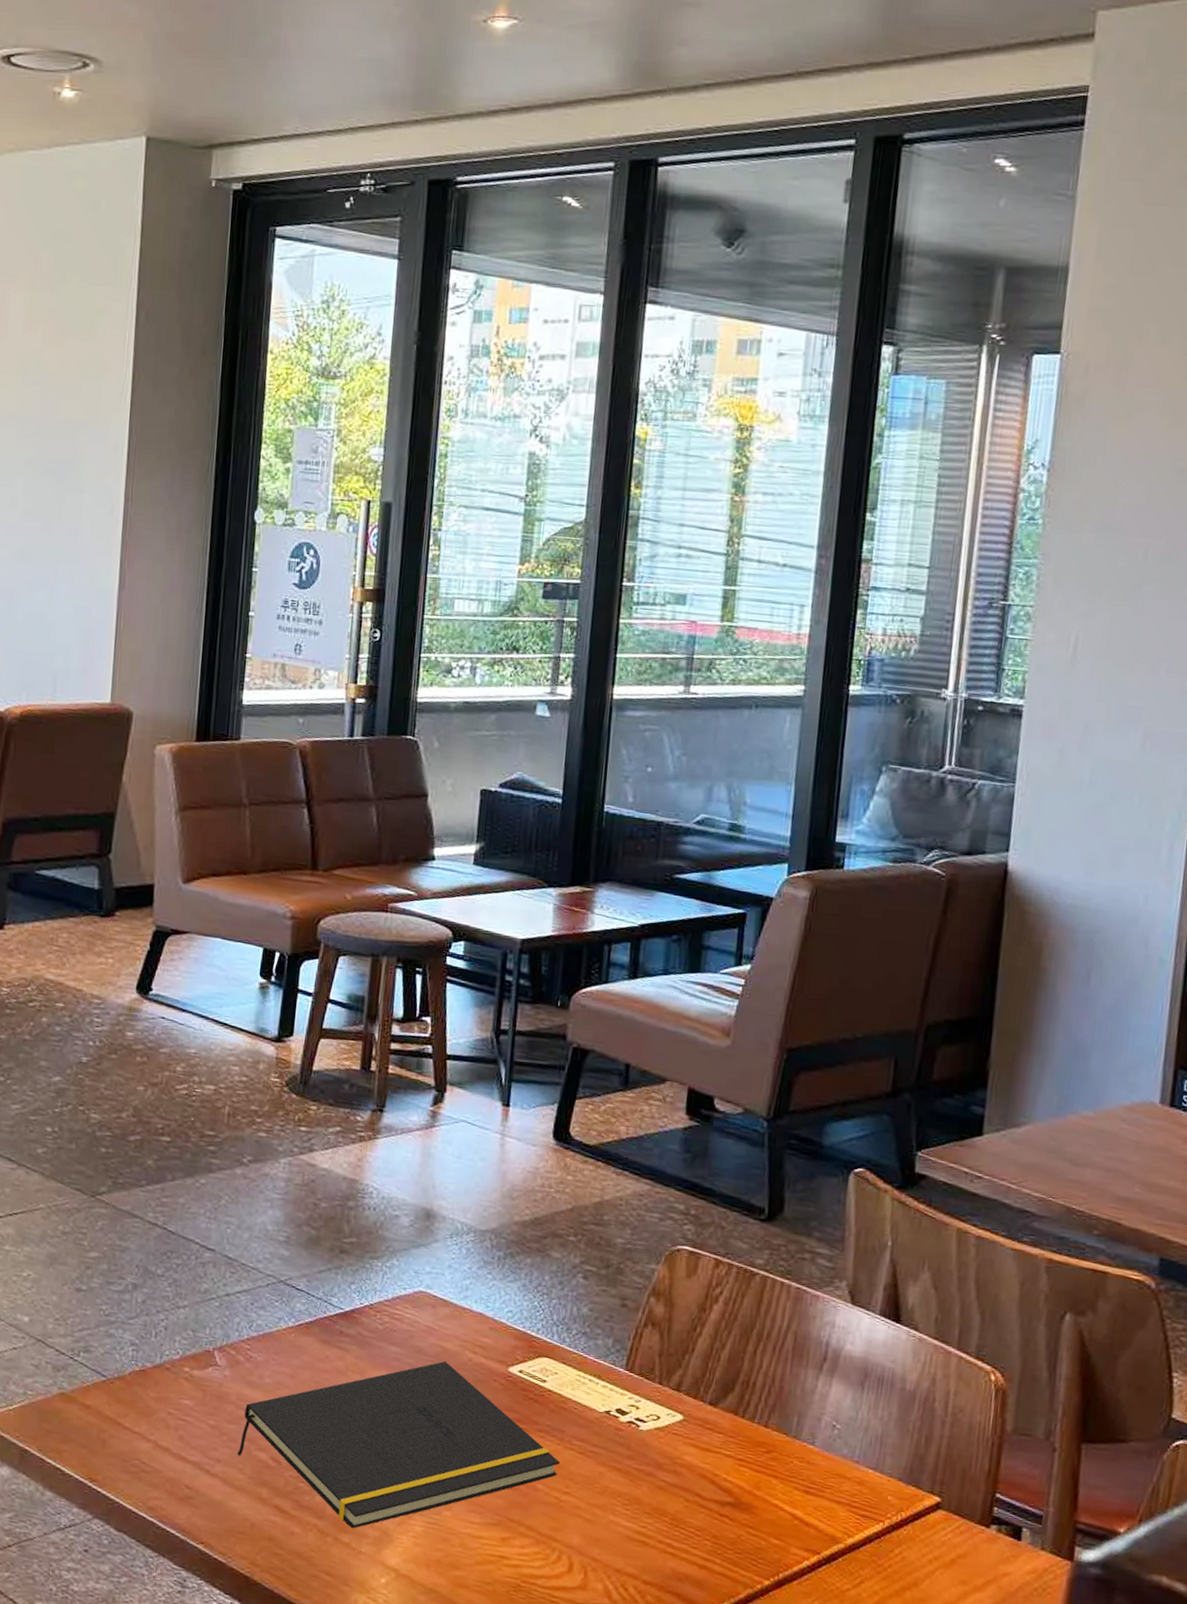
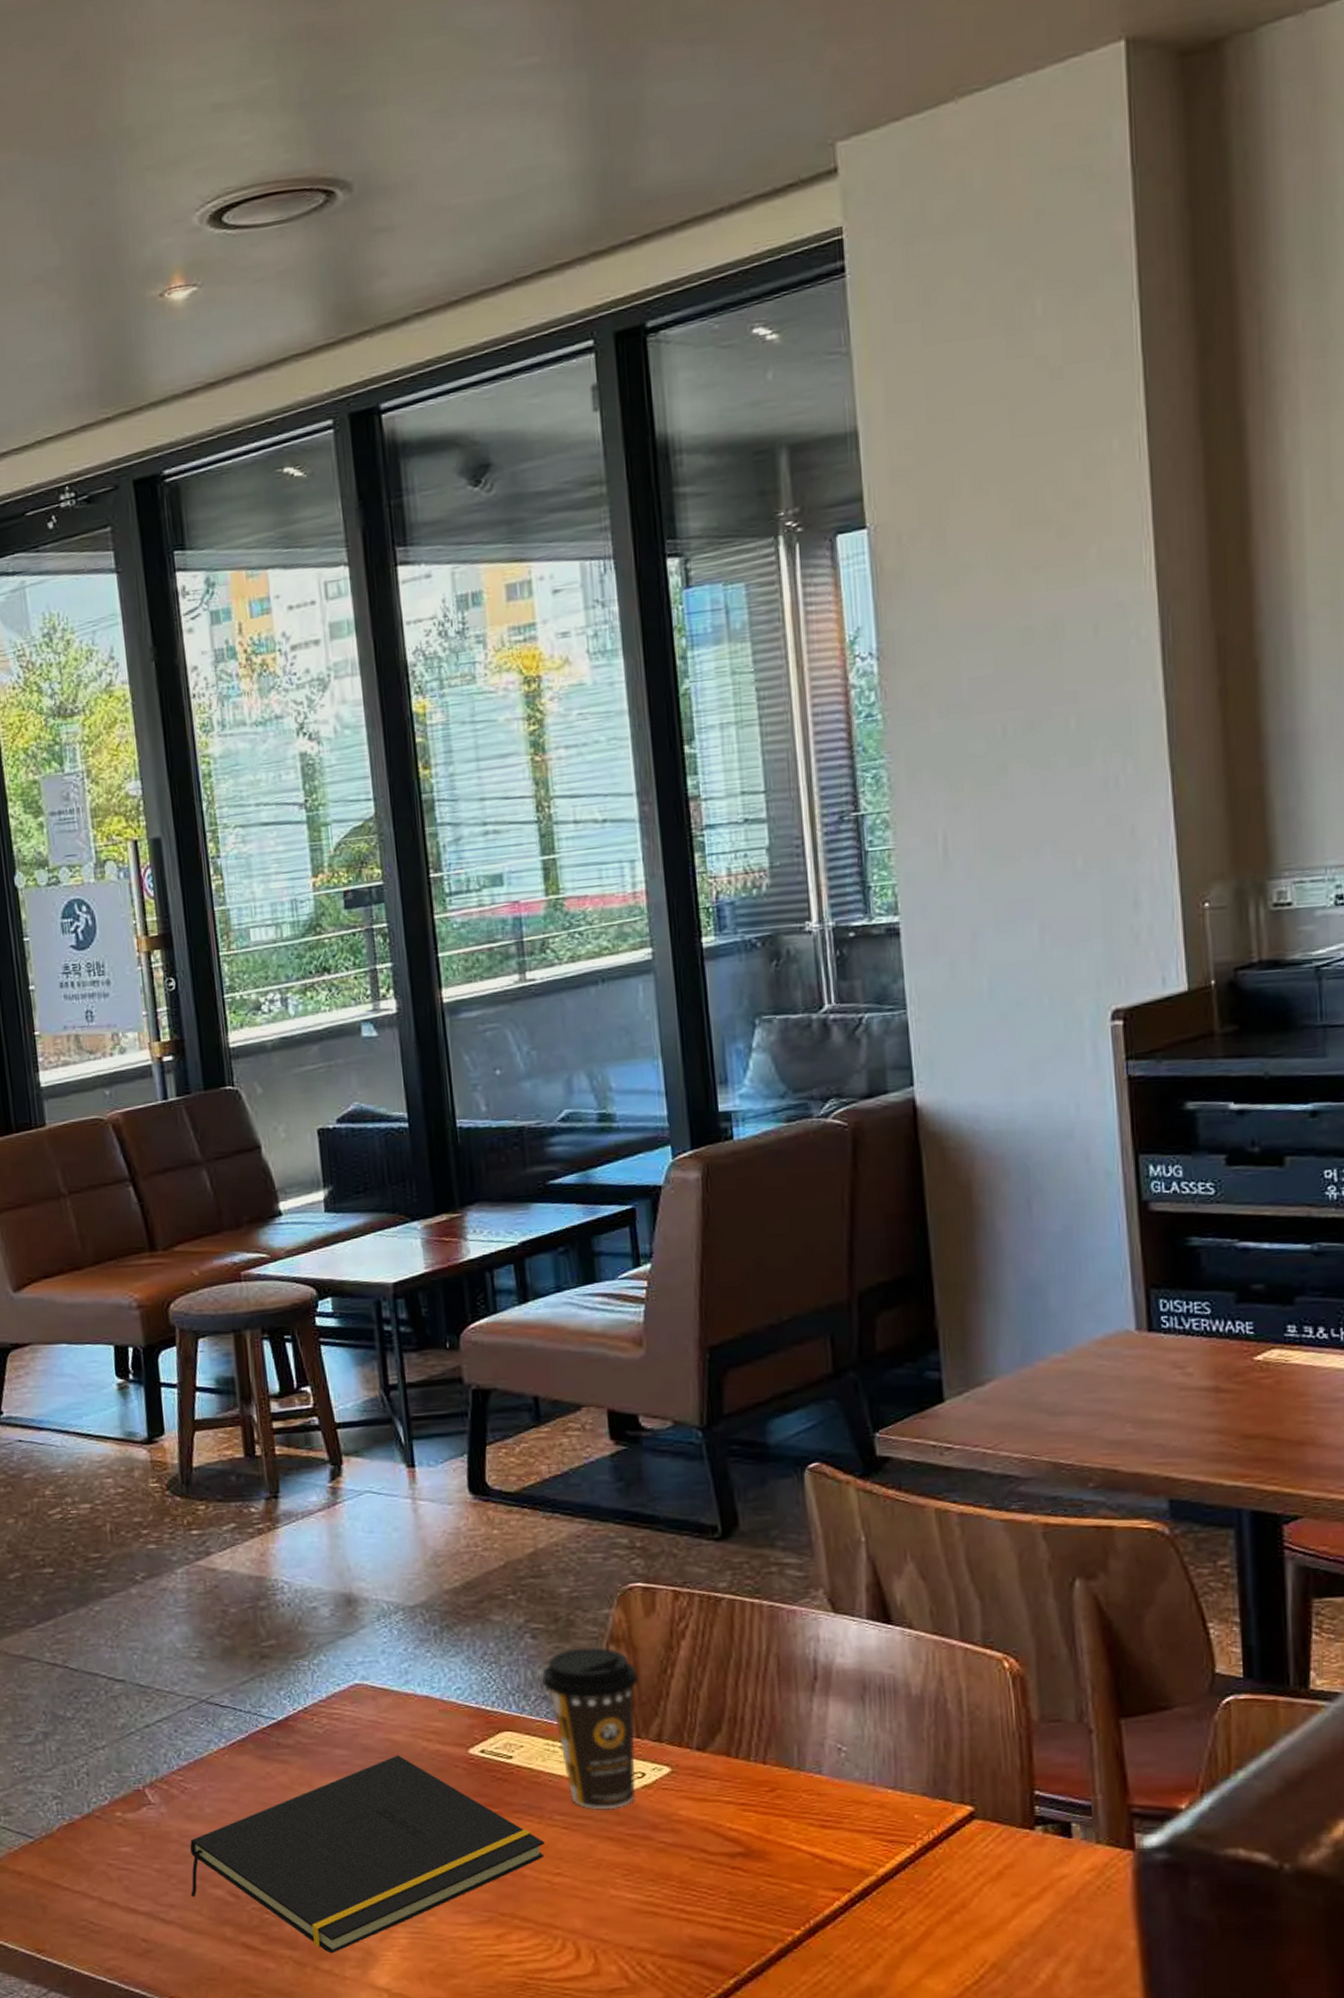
coffee cup: none [585,1294,670,1444] -> present [542,1647,638,1810]

